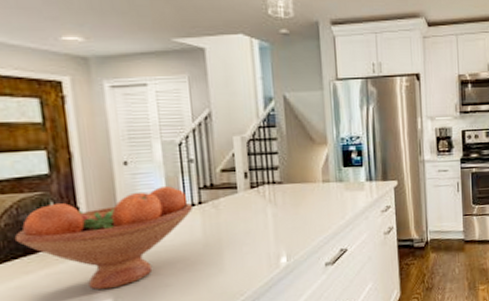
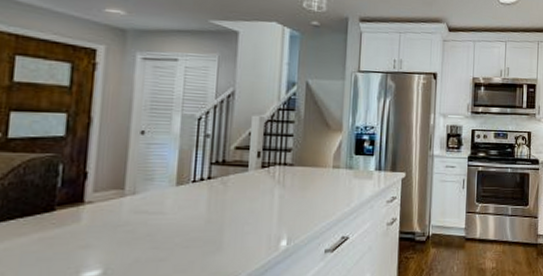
fruit bowl: present [14,185,192,290] -> none [14,157,201,260]

